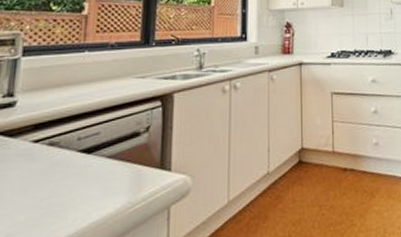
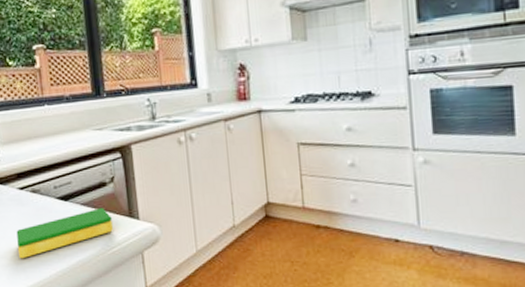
dish sponge: none [14,160,140,227] -> present [16,208,113,259]

